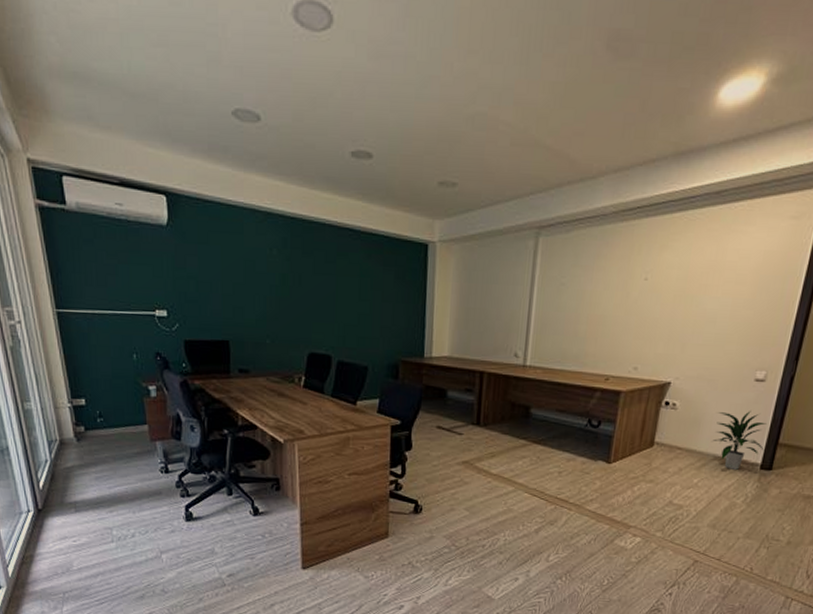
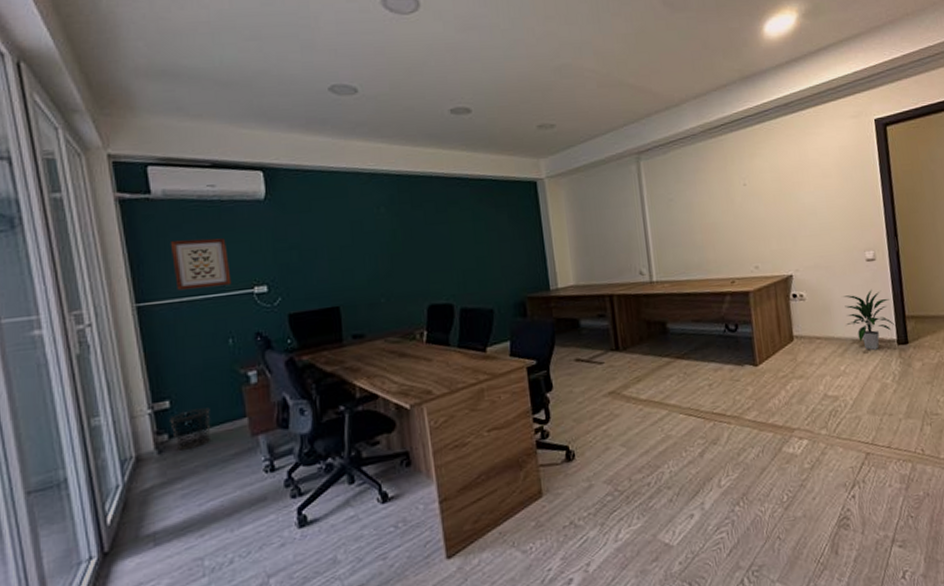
wall art: none [83,255,136,305] -> present [170,238,232,291]
waste bin: none [85,410,119,442] -> present [169,408,212,451]

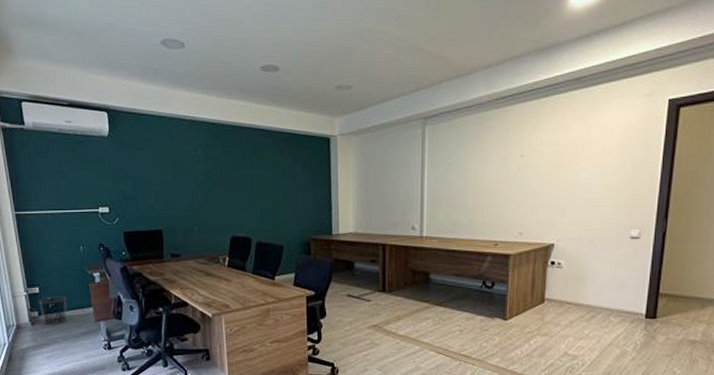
wall art: present [170,238,232,291] -> none [38,165,83,205]
indoor plant: present [843,288,896,350] -> none [598,264,647,320]

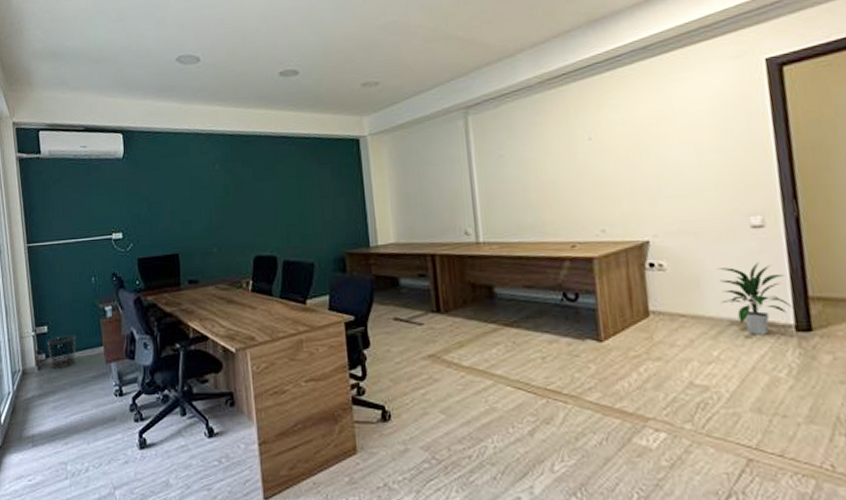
indoor plant: none [598,264,647,320] -> present [718,261,793,335]

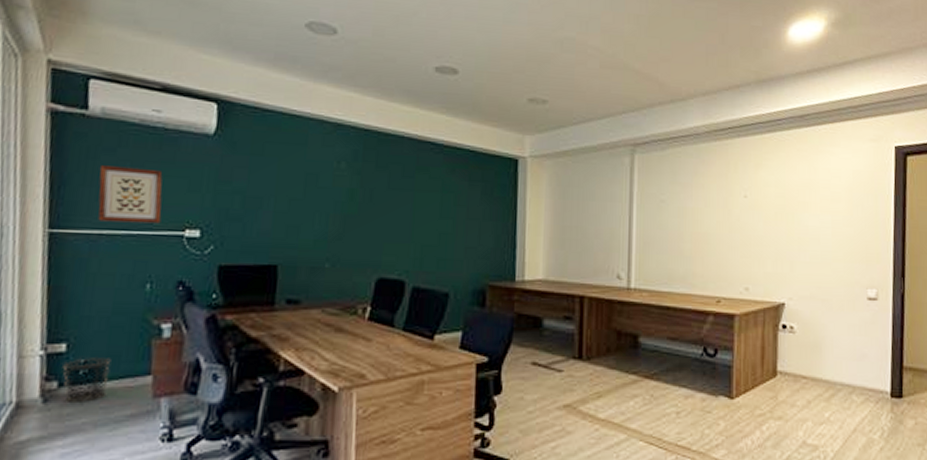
wall art: none [52,191,96,234] -> present [98,165,163,224]
indoor plant: present [718,261,793,335] -> none [837,331,891,399]

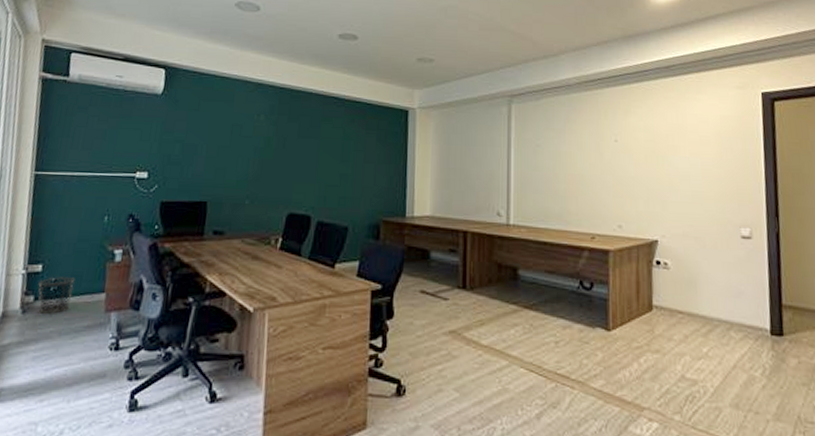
wall art: present [98,165,163,224] -> none [71,121,122,167]

